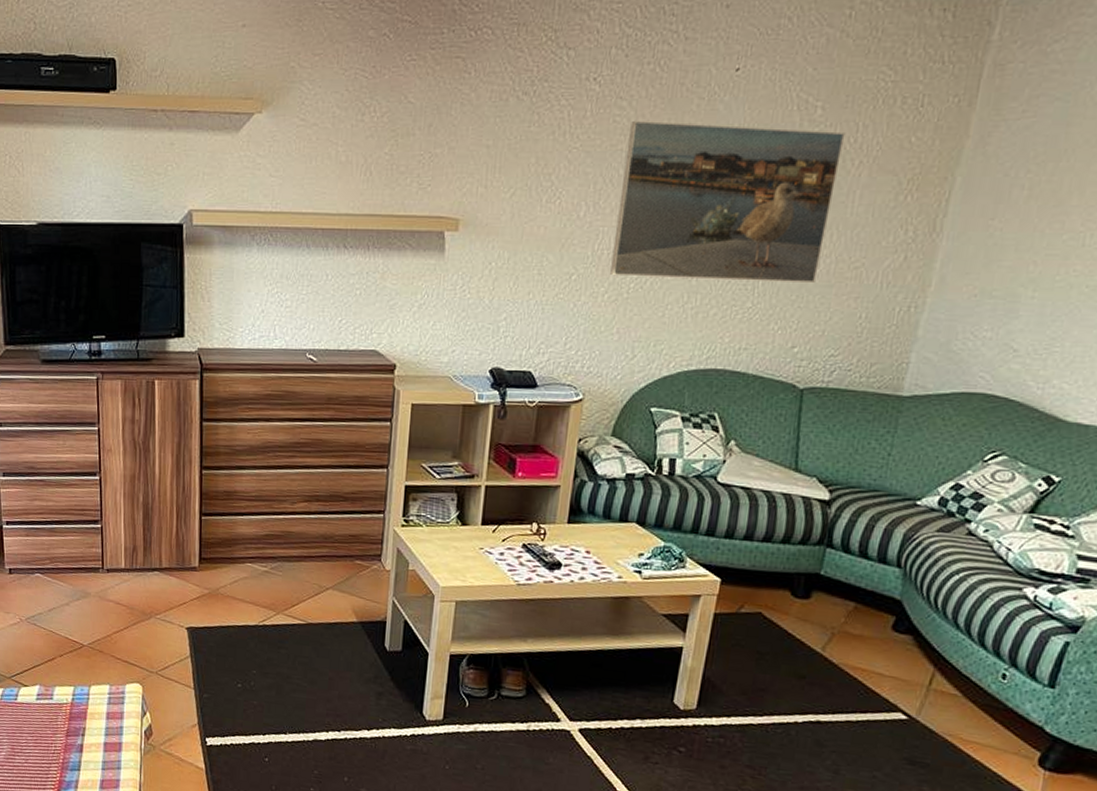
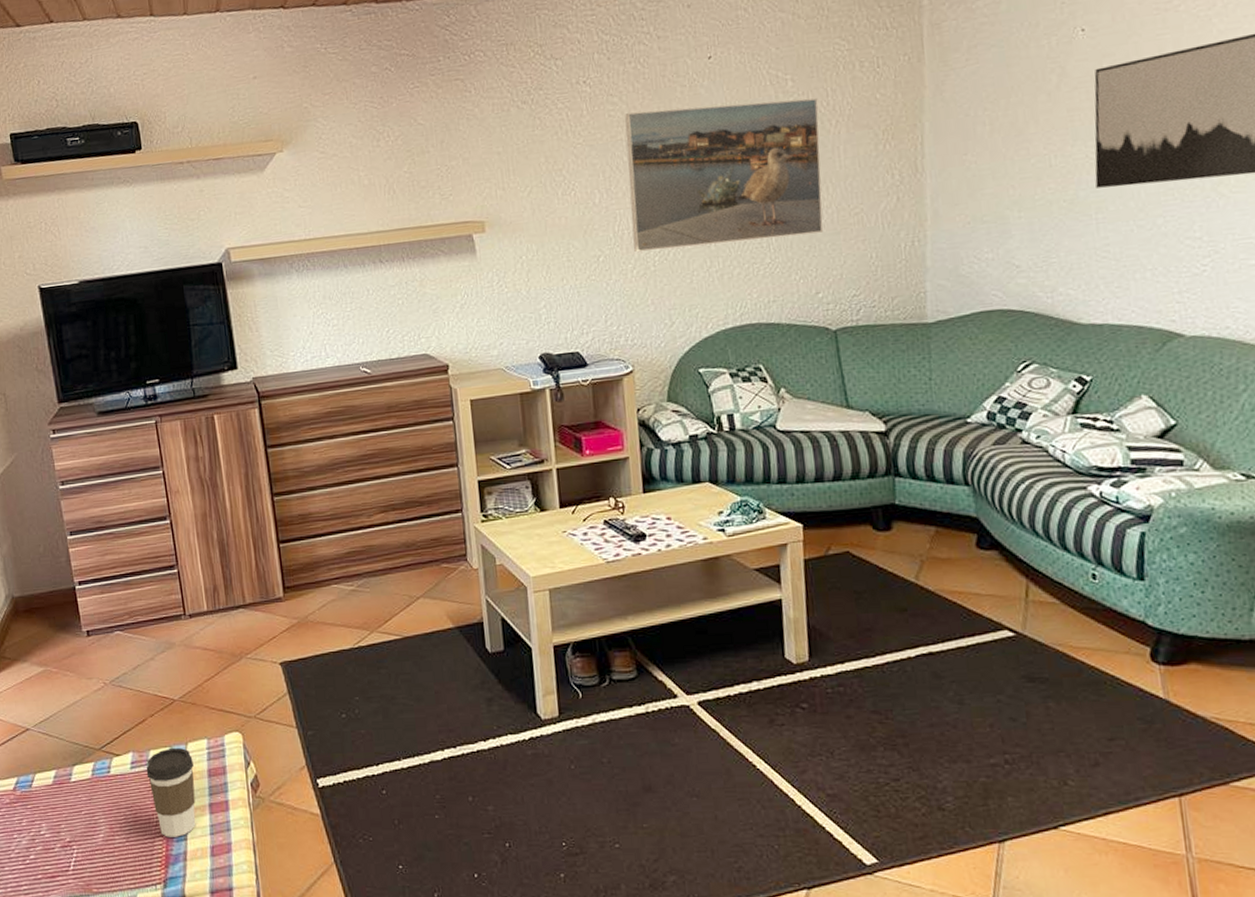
coffee cup: none [50,687,94,767] -> present [146,747,196,837]

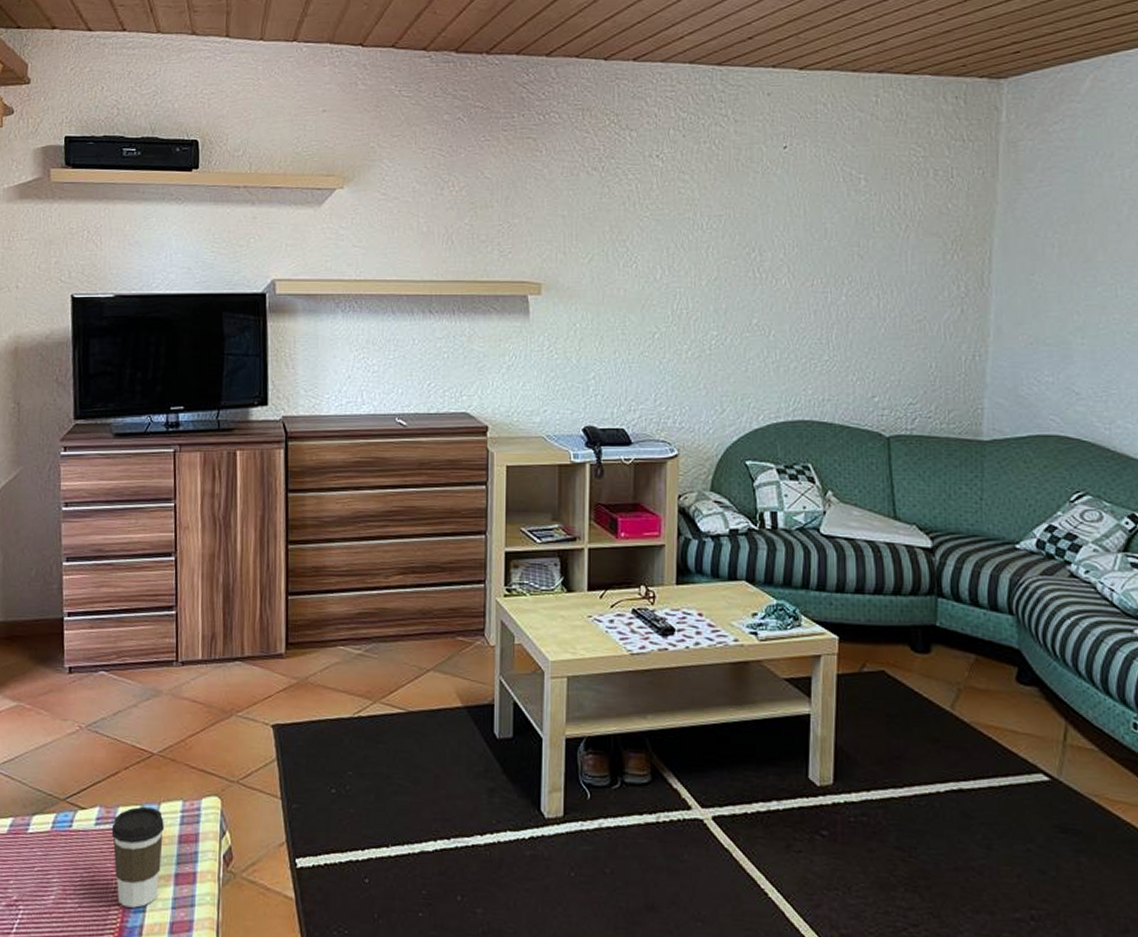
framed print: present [625,98,824,252] -> none [691,191,890,335]

